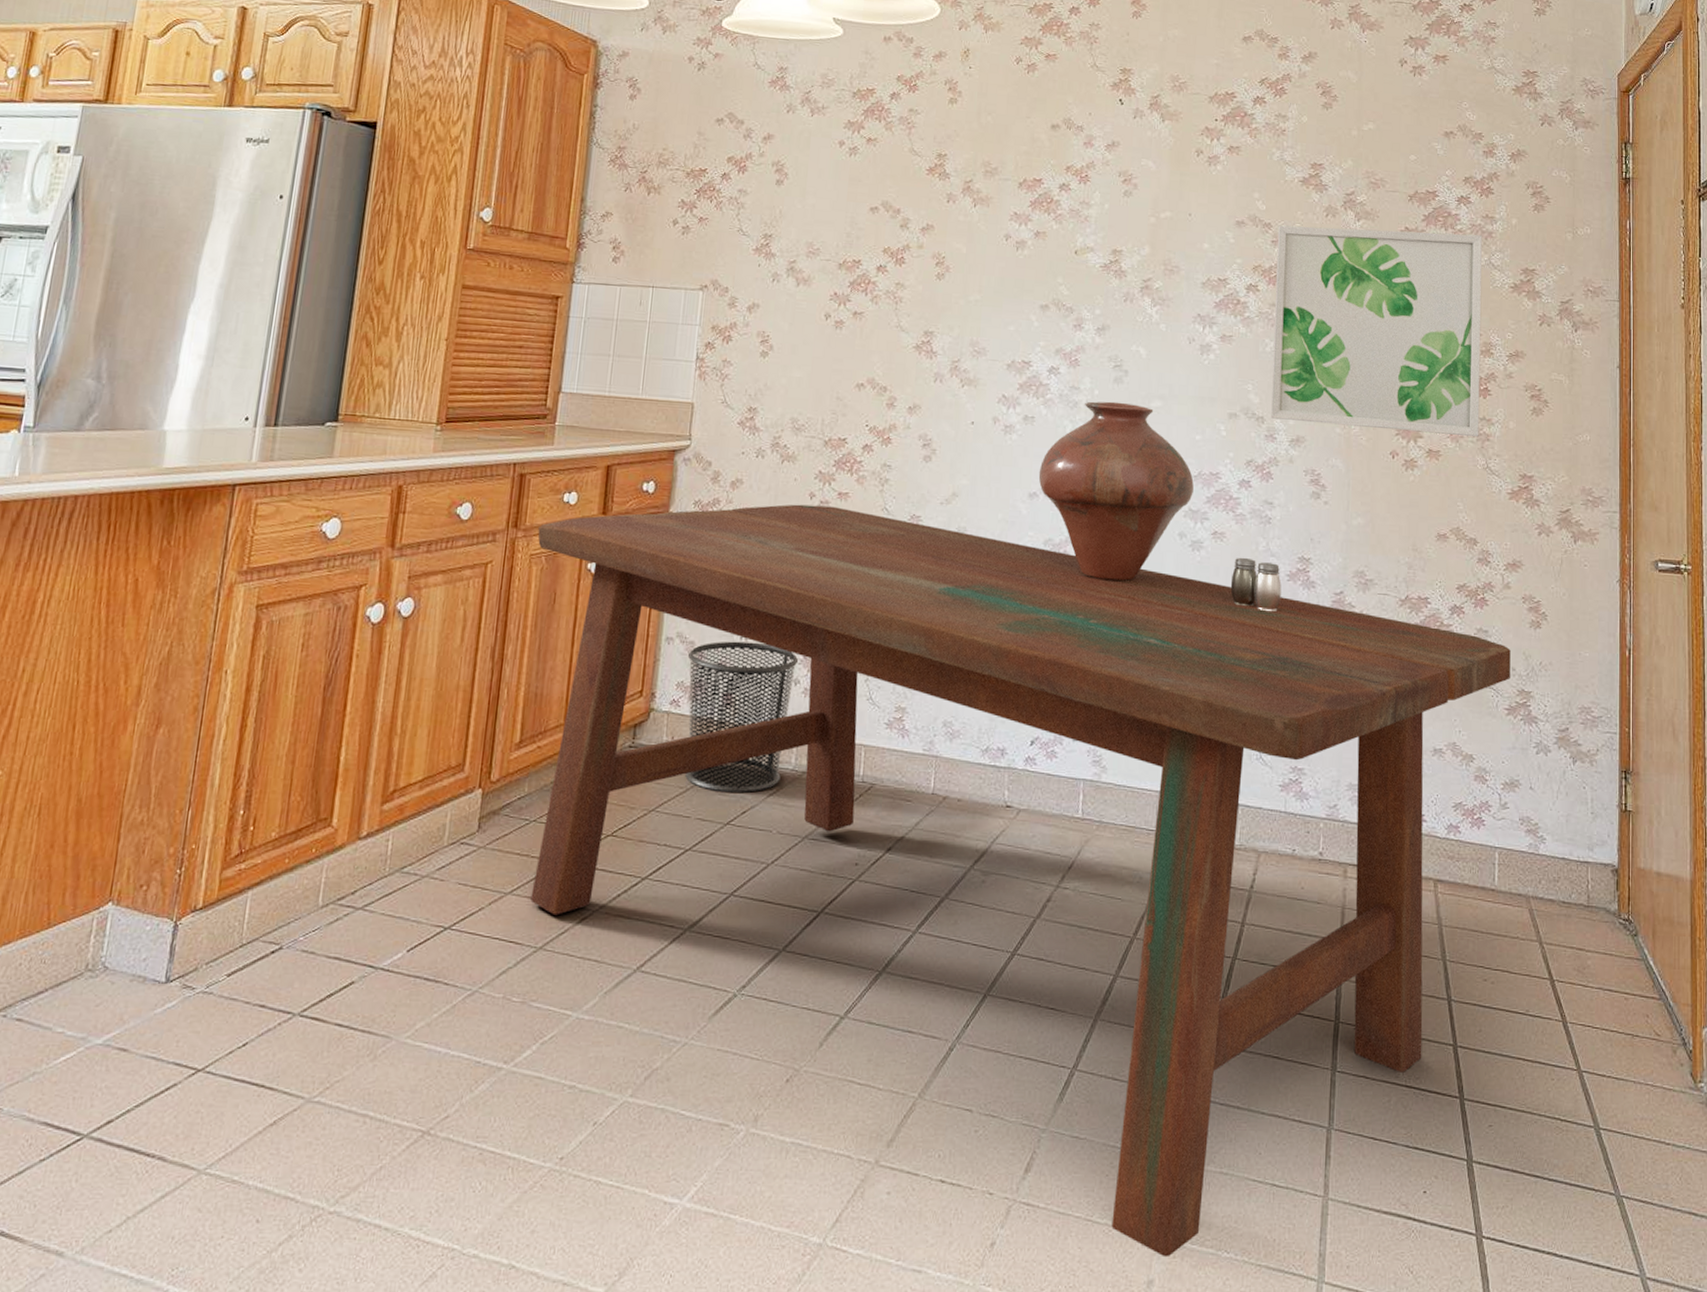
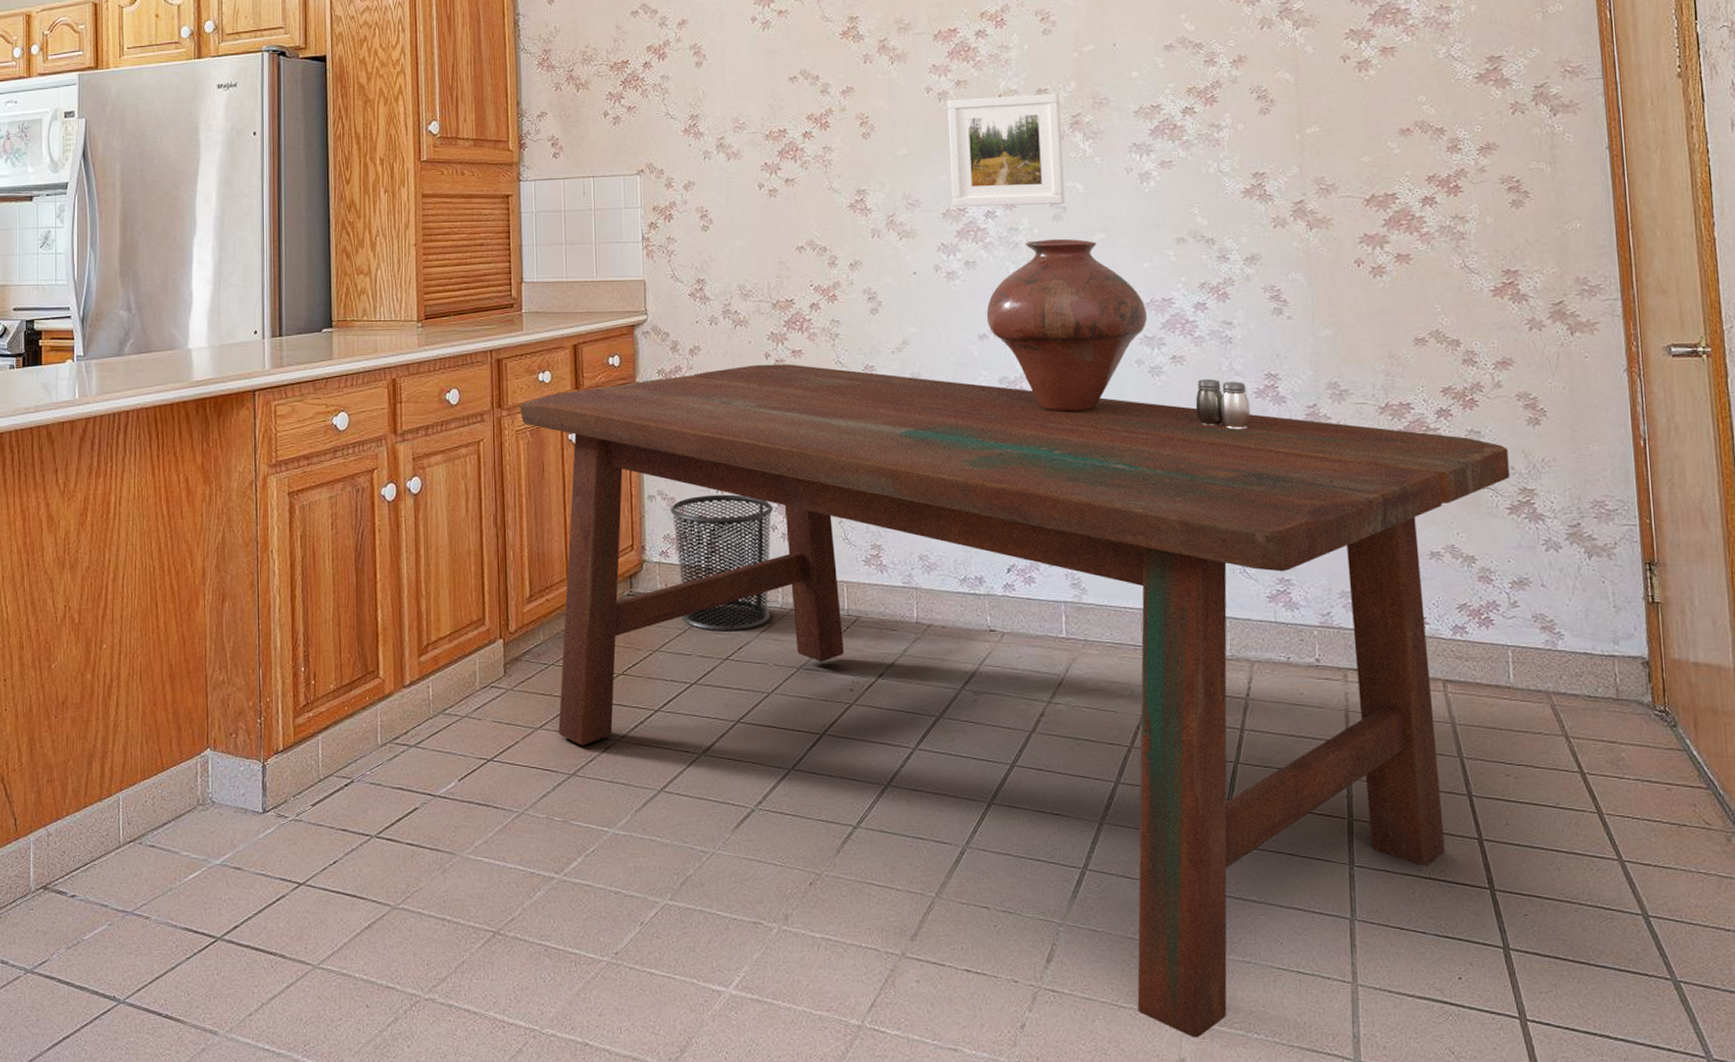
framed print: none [1018,249,1133,367] -> present [947,93,1065,207]
wall art: present [1271,225,1483,438] -> none [1209,26,1453,239]

